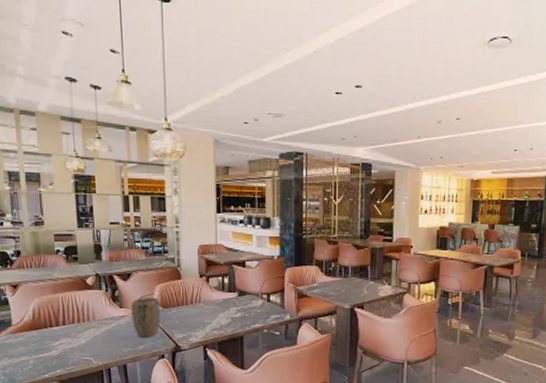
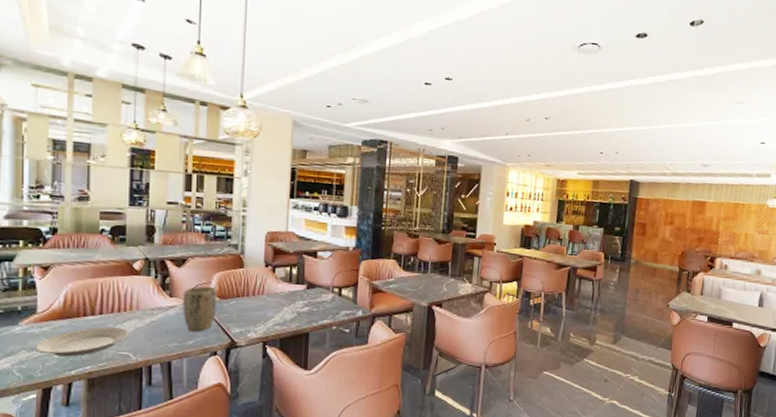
plate: none [14,335,90,362] -> present [35,326,130,357]

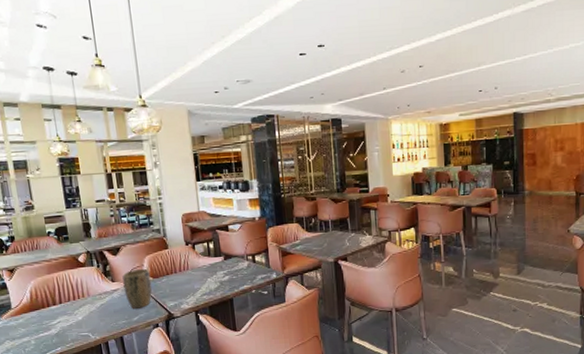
plate: present [35,326,130,357] -> none [16,312,86,342]

